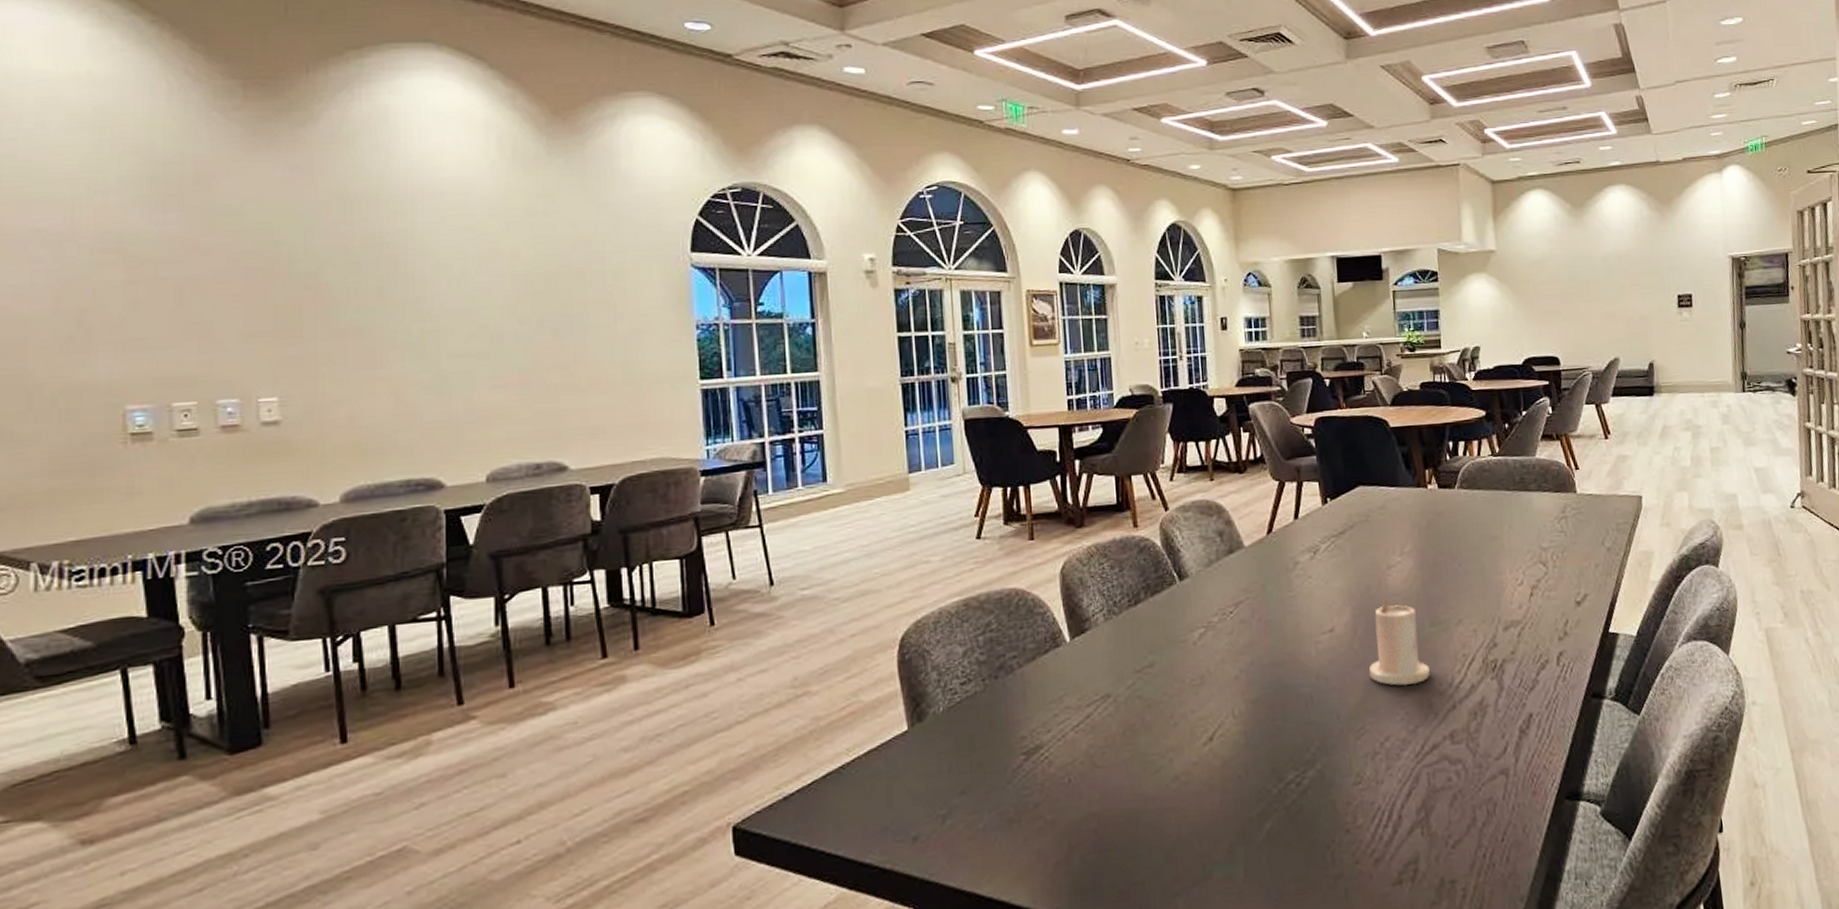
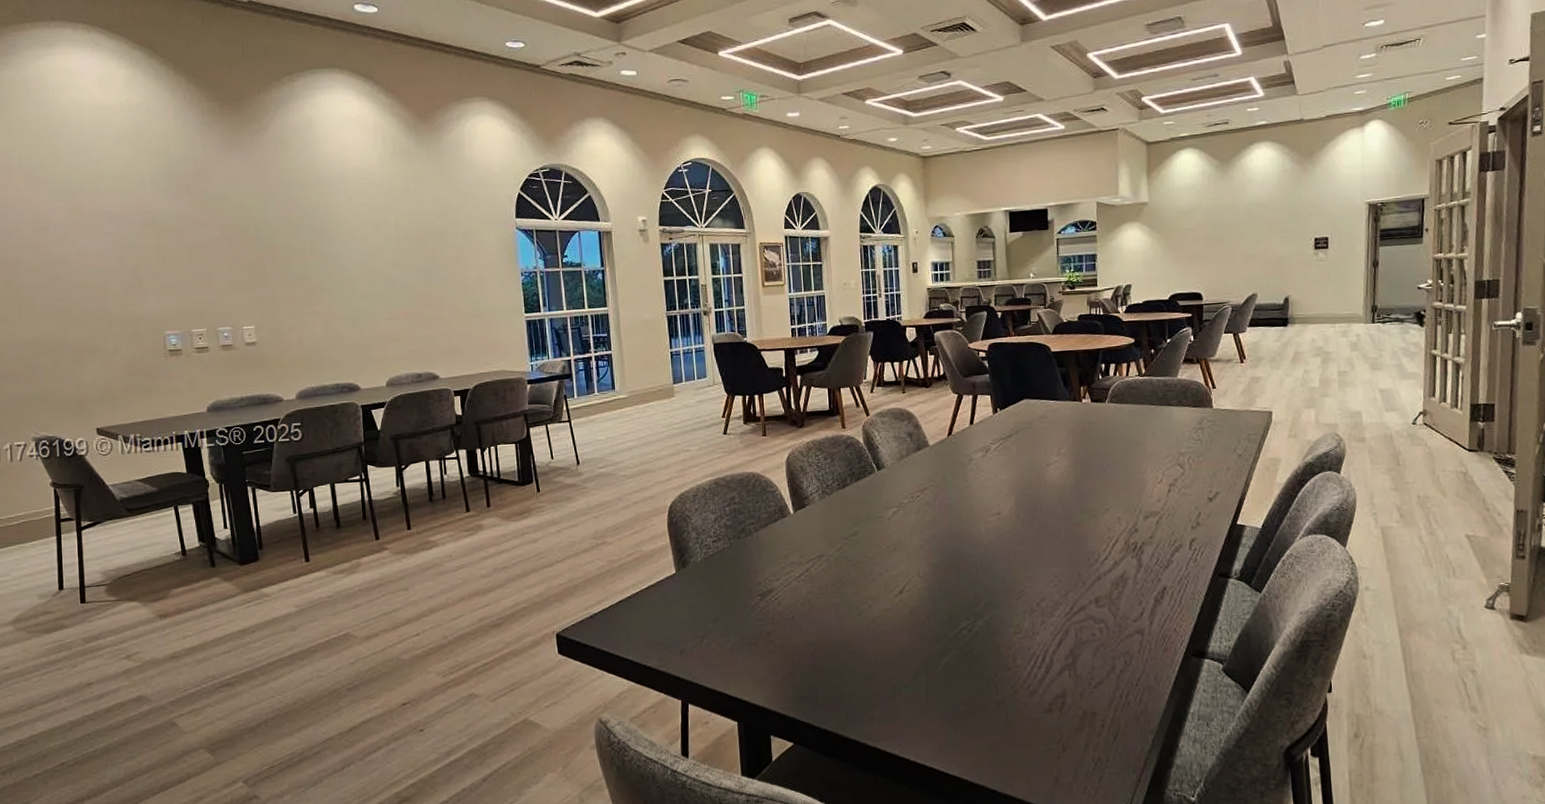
candle: present [1369,599,1430,686] -> none [1028,490,1080,560]

